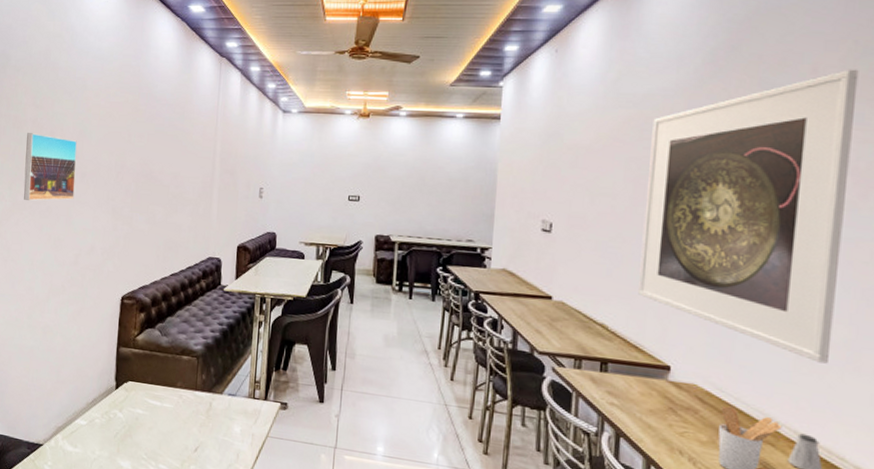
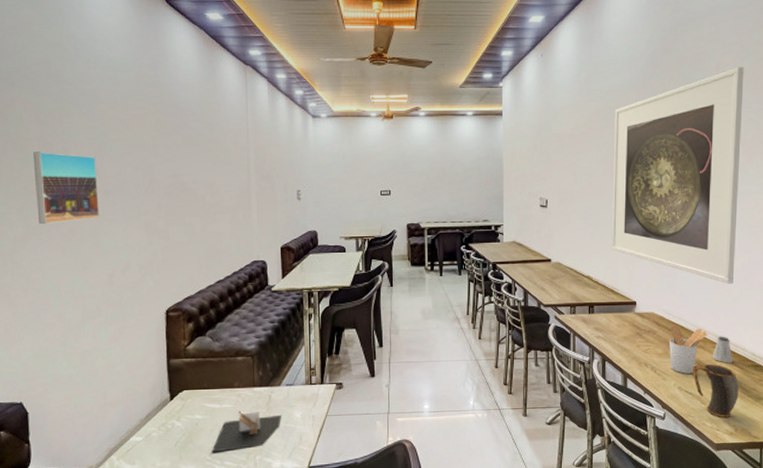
napkin holder: none [148,413,220,456] -> present [212,410,282,452]

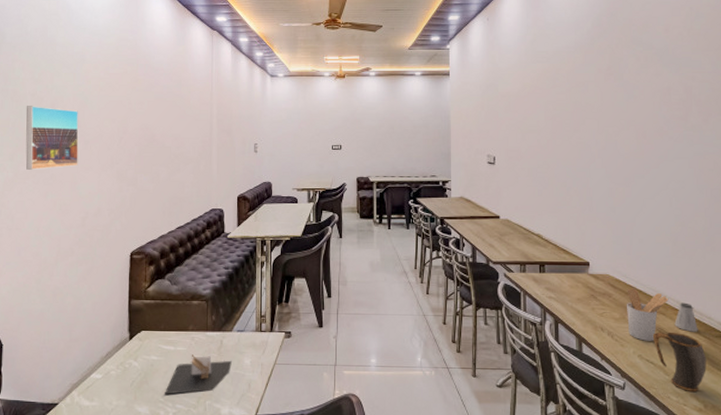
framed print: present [612,66,744,284] -> none [561,28,695,248]

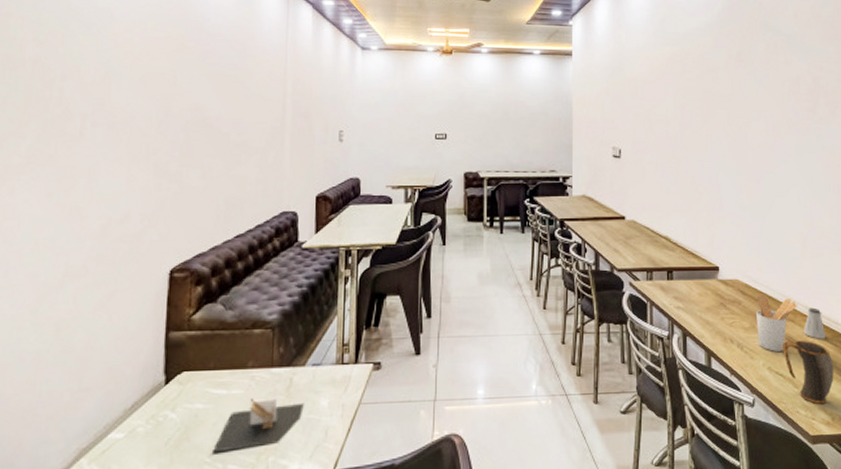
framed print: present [25,106,79,170] -> none [21,76,102,162]

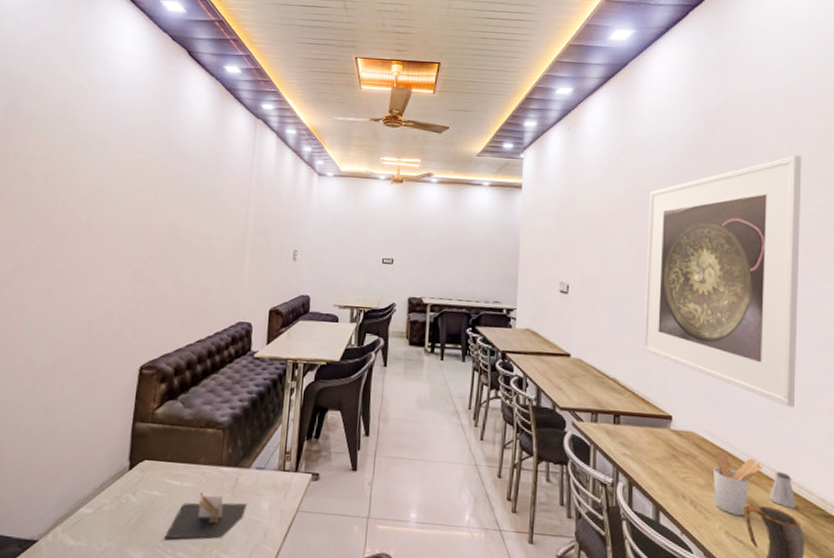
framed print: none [691,15,823,248] -> present [643,155,802,407]

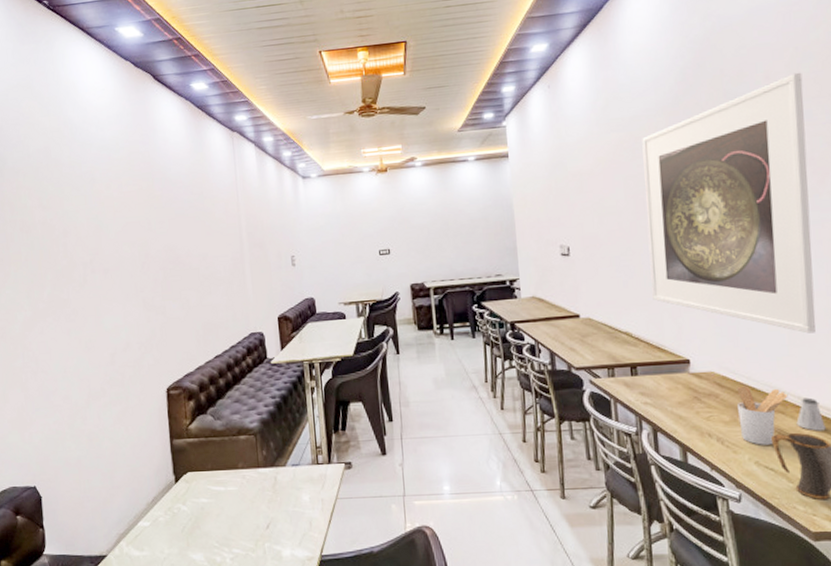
napkin holder: present [165,492,247,539] -> none [219,493,289,539]

